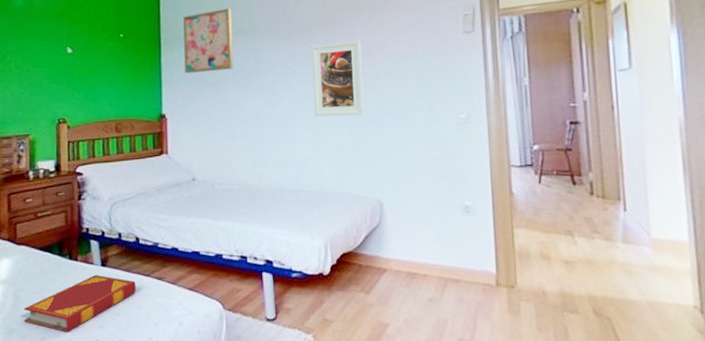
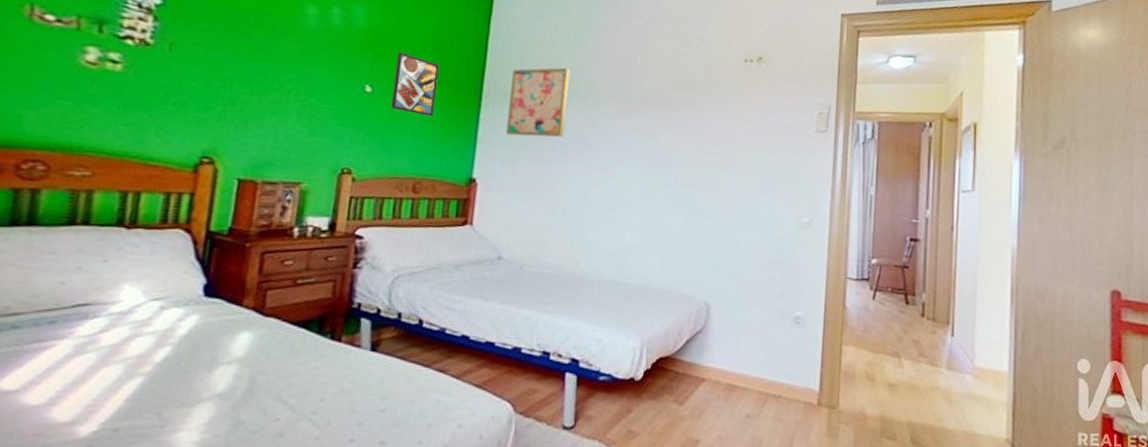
hardback book: present [24,275,136,332] -> none [258,361,411,429]
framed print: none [88,16,124,67] -> present [390,52,440,116]
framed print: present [311,39,364,116] -> none [647,122,708,207]

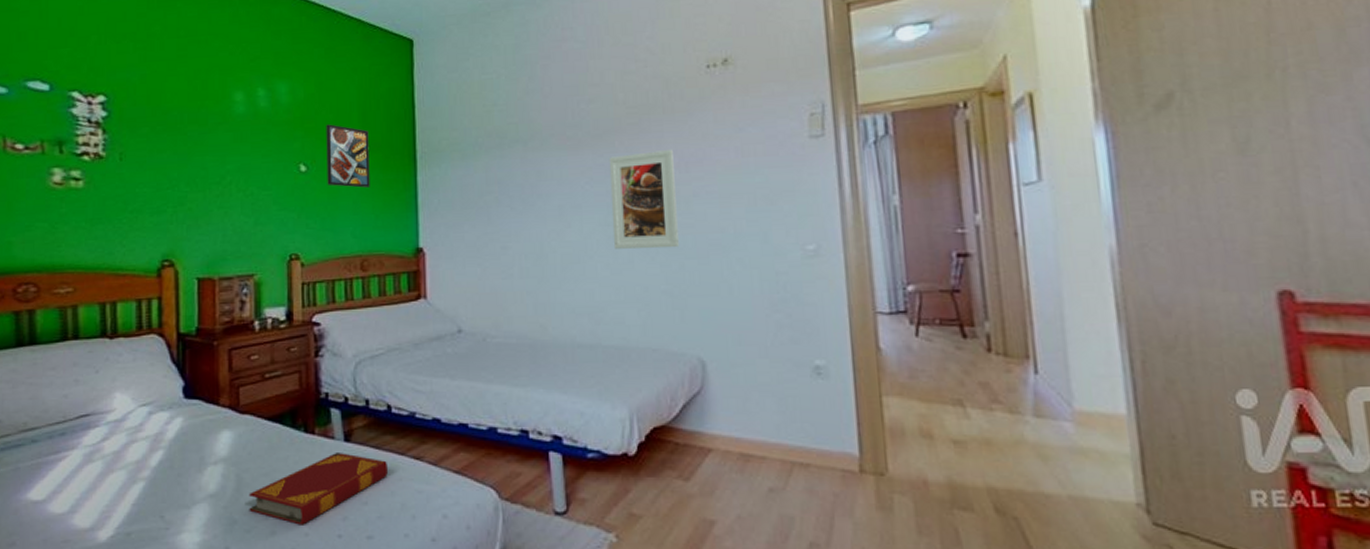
hardback book: none [258,361,411,429] -> present [249,453,388,525]
wall art: present [506,67,571,137] -> none [445,111,509,196]
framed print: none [647,122,708,207] -> present [608,148,679,249]

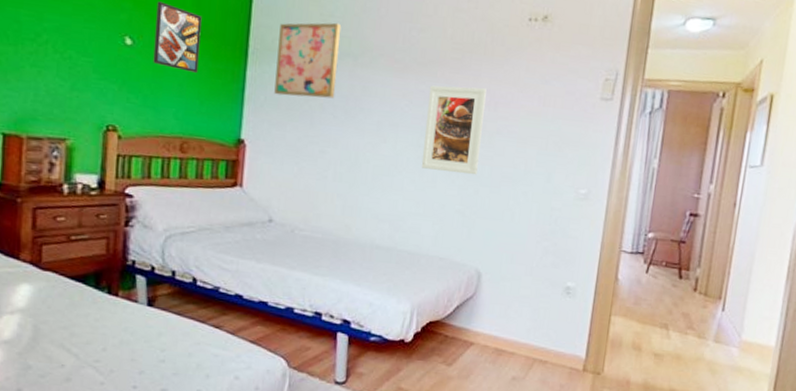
hardback book: present [249,453,388,525] -> none [44,315,188,375]
wall art: none [445,111,509,196] -> present [274,22,342,99]

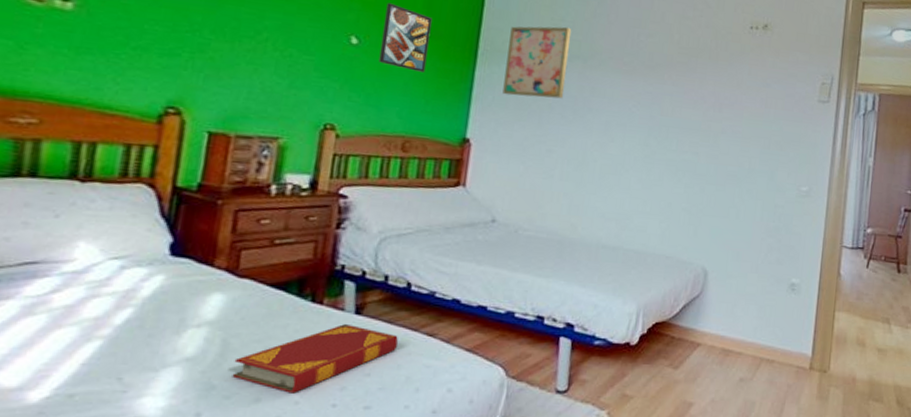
hardback book: none [44,315,188,375] -> present [232,324,398,394]
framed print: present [421,85,487,175] -> none [648,87,711,174]

